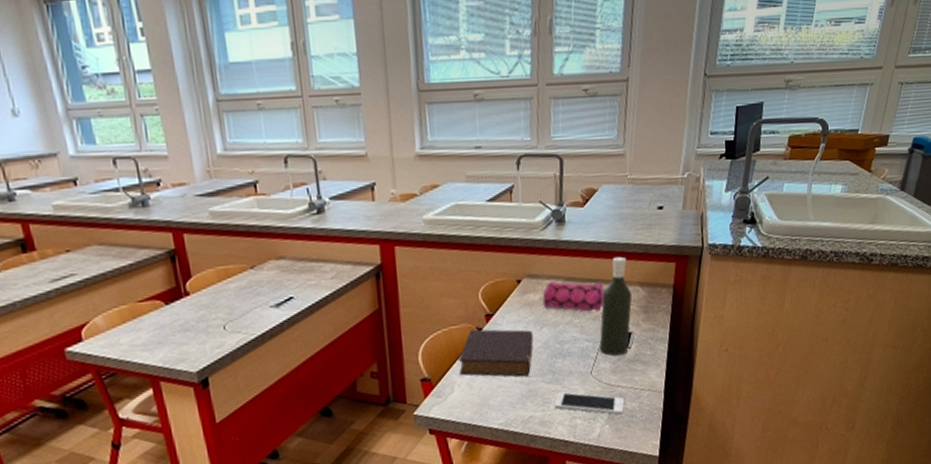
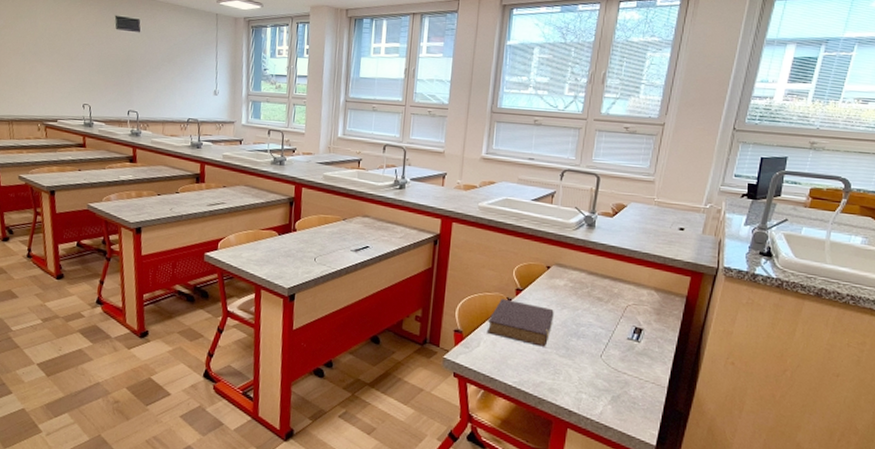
pencil case: present [542,280,606,313] -> none [566,272,623,306]
cell phone: present [554,391,624,415] -> none [563,366,628,399]
bottle: present [599,256,633,356] -> none [611,262,648,347]

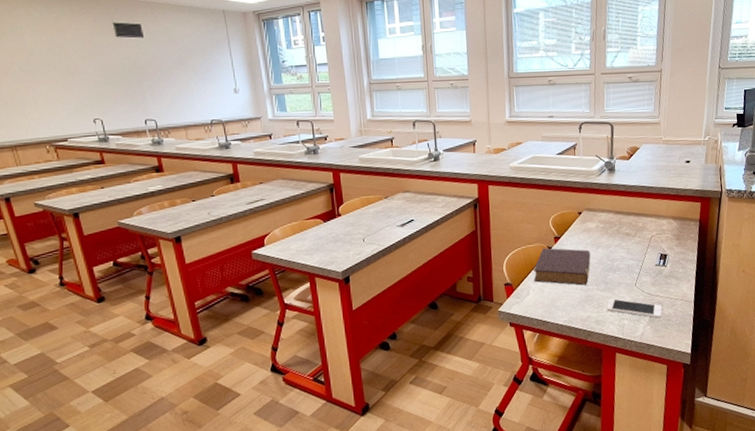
cell phone: none [563,366,628,399] -> present [606,298,662,318]

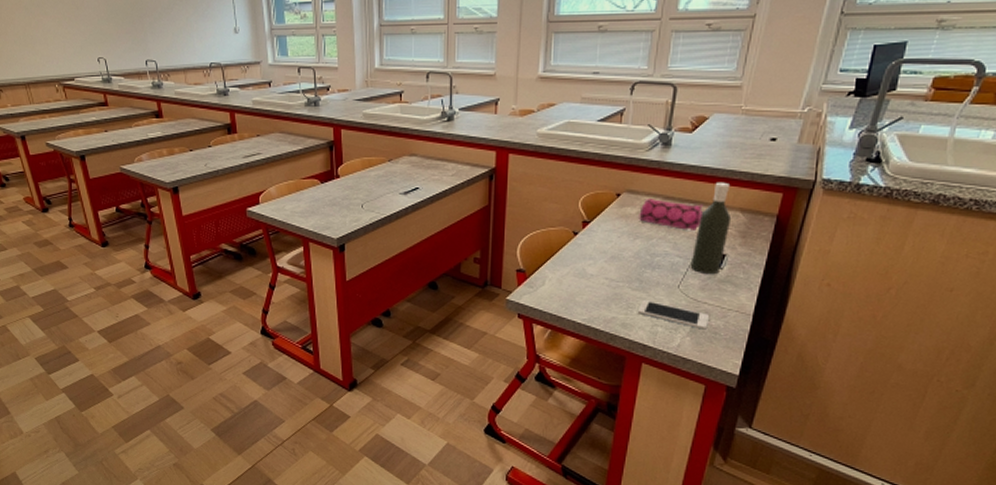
book: present [533,247,591,286] -> none [551,232,626,281]
pencil case: none [597,213,646,238] -> present [639,197,704,232]
bottle: none [642,197,667,272] -> present [690,182,732,275]

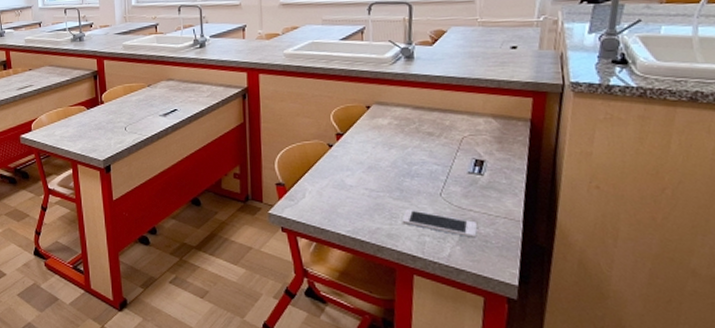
pencil case: present [639,197,704,232] -> none [391,108,456,140]
bottle: present [690,182,732,275] -> none [449,90,485,182]

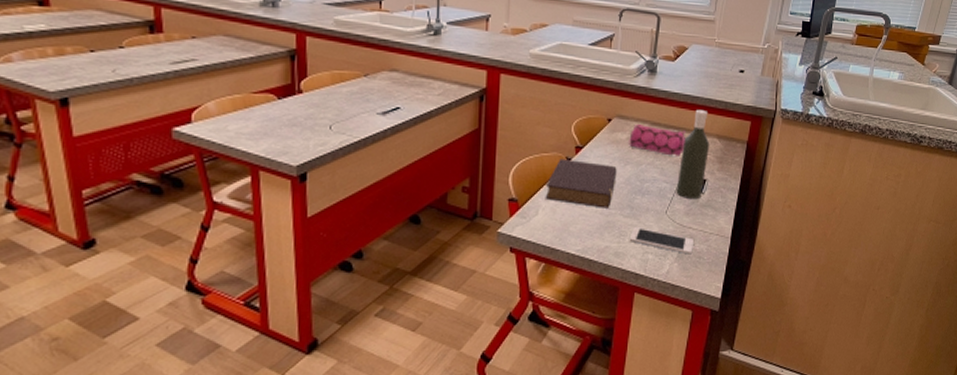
book: none [310,145,382,191] -> present [545,158,617,208]
pencil case: none [391,108,456,140] -> present [629,123,687,158]
bottle: none [449,90,485,182] -> present [676,109,710,200]

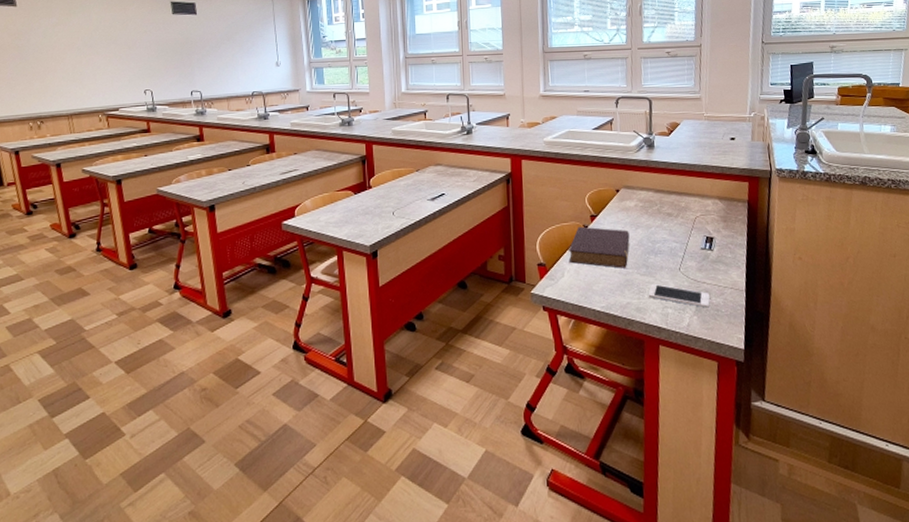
pencil case: present [629,123,687,158] -> none [637,191,689,219]
bottle: present [676,109,710,200] -> none [686,175,713,257]

